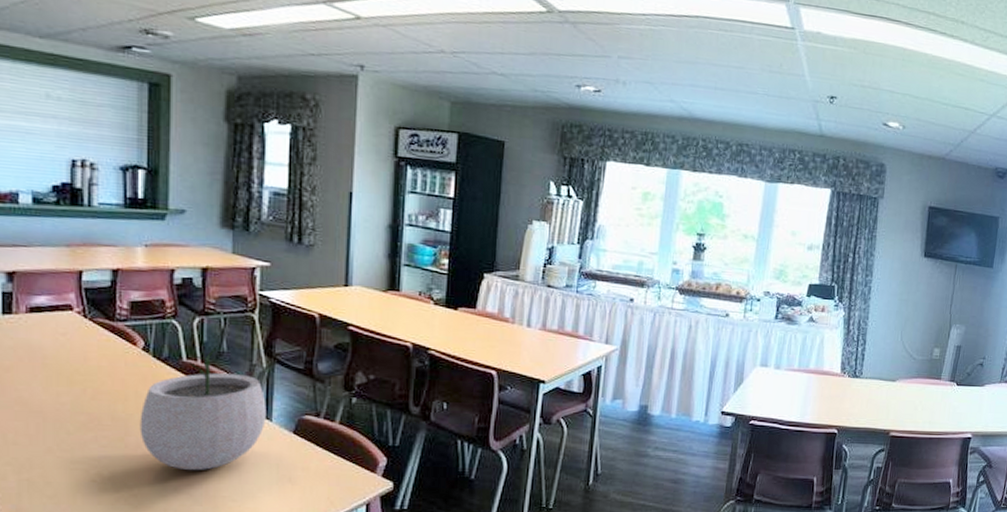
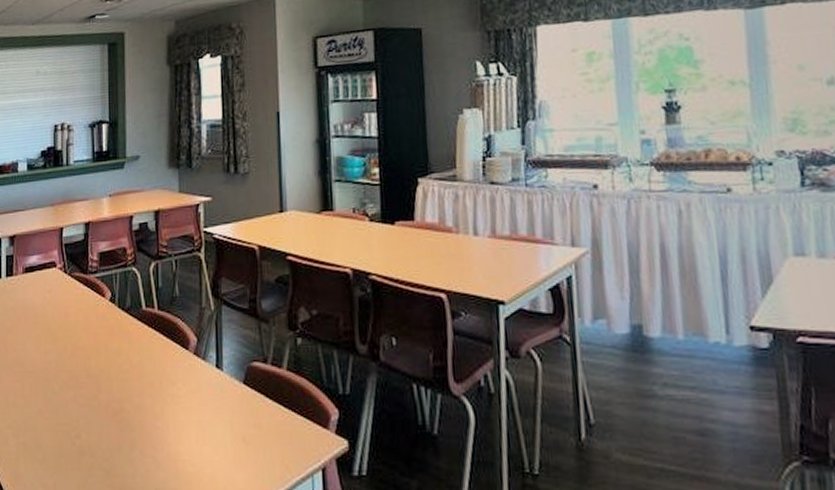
plant pot: present [139,347,266,470] -> none [109,292,218,429]

